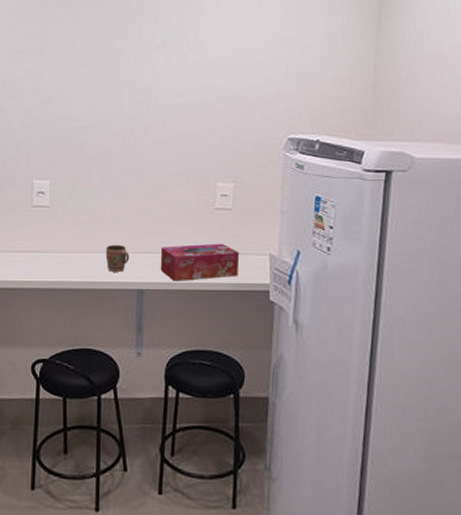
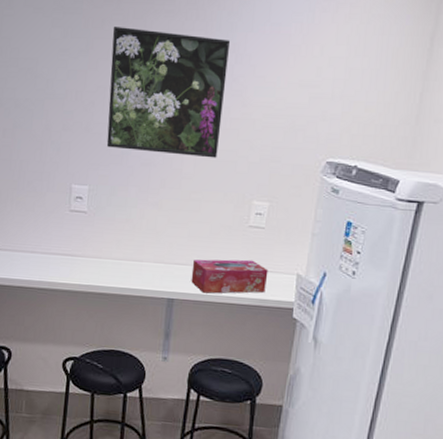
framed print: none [66,25,182,144] -> present [106,27,231,158]
mug: present [105,244,130,272] -> none [139,253,163,281]

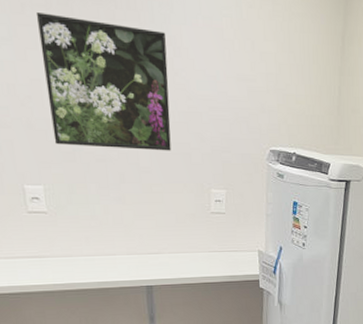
tissue box: present [191,259,269,294] -> none [164,242,234,277]

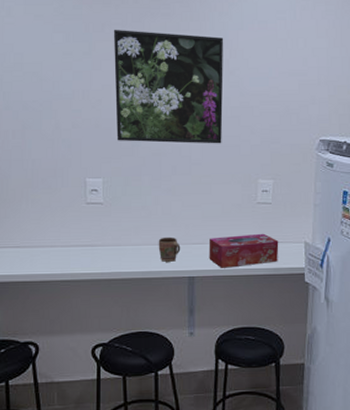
mug: none [112,247,137,272] -> present [158,236,181,262]
tissue box: none [164,242,234,277] -> present [208,233,279,268]

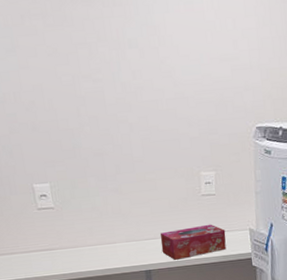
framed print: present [113,30,224,144] -> none [33,21,162,144]
mug: present [158,236,181,262] -> none [112,234,135,259]

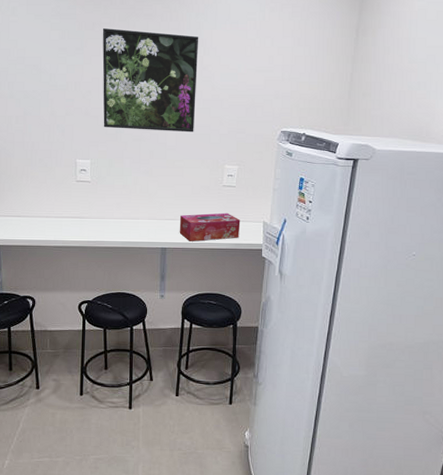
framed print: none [33,21,162,144] -> present [102,28,199,133]

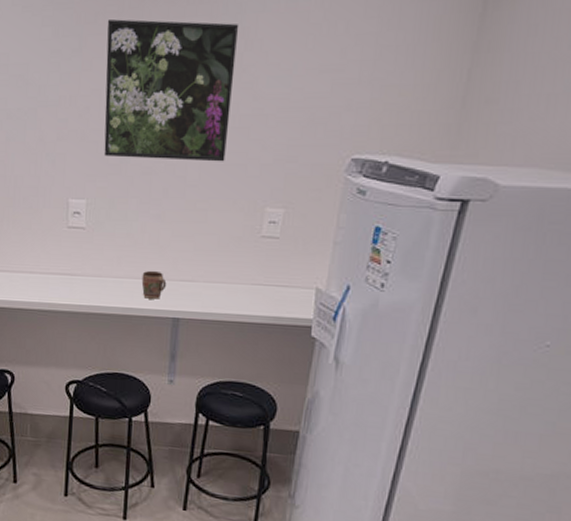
mug: none [136,212,155,234] -> present [141,270,167,299]
tissue box: present [179,212,241,242] -> none [197,273,284,312]

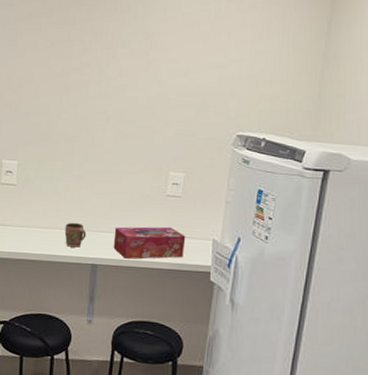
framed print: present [104,19,239,162] -> none [34,19,146,134]
tissue box: none [197,273,284,312] -> present [113,226,186,259]

